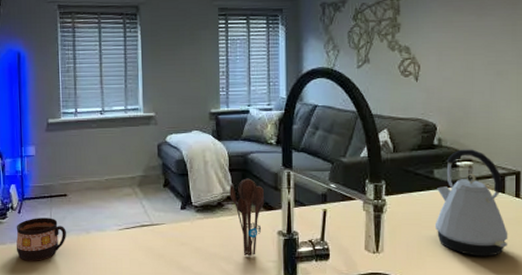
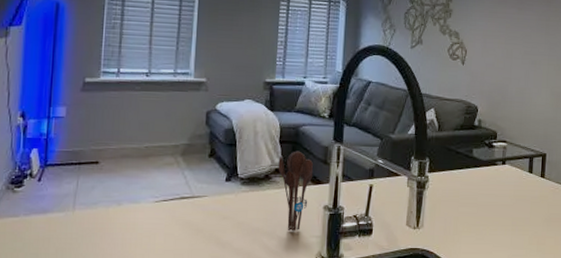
cup: present [16,218,66,261] -> none [30,187,94,236]
kettle: present [434,149,508,256] -> none [470,131,533,232]

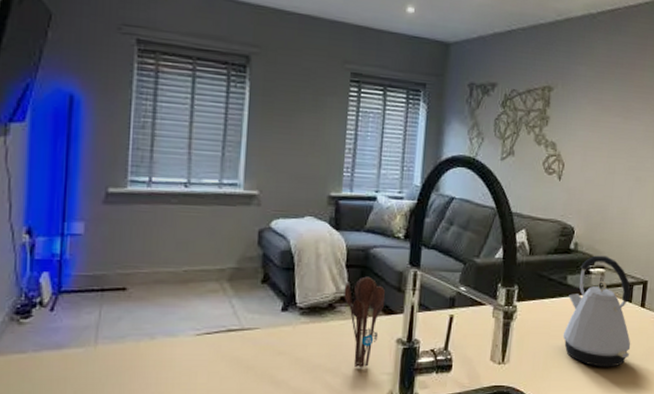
kettle: none [470,131,533,232] -> present [563,255,632,367]

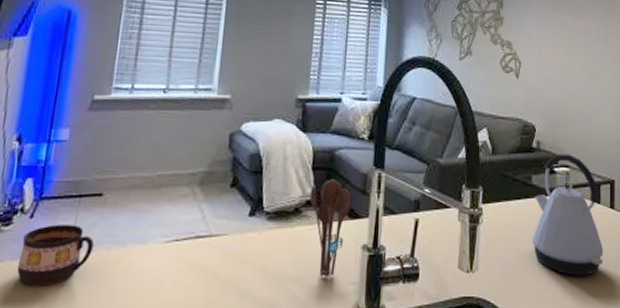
cup: none [41,317,121,375] -> present [16,224,94,286]

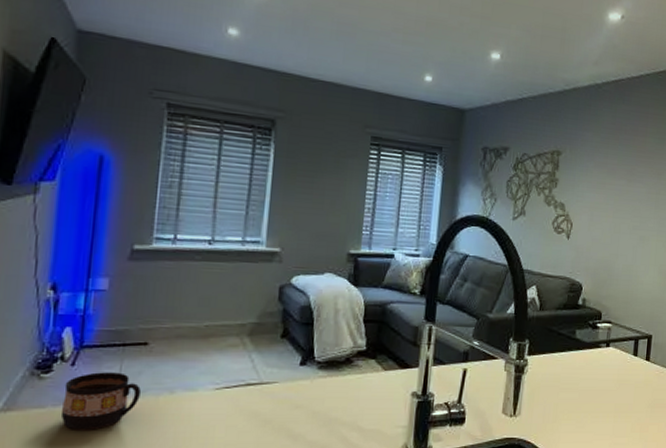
utensil holder: present [310,179,351,277] -> none [361,331,401,421]
kettle: present [531,154,604,276] -> none [572,311,637,419]

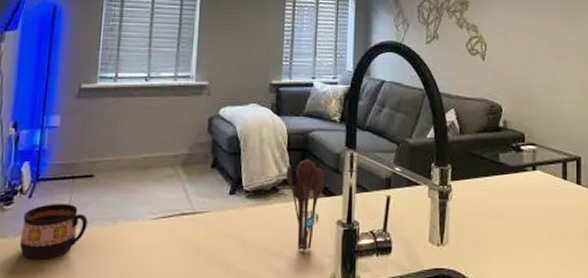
utensil holder: none [361,331,401,421] -> present [286,159,325,251]

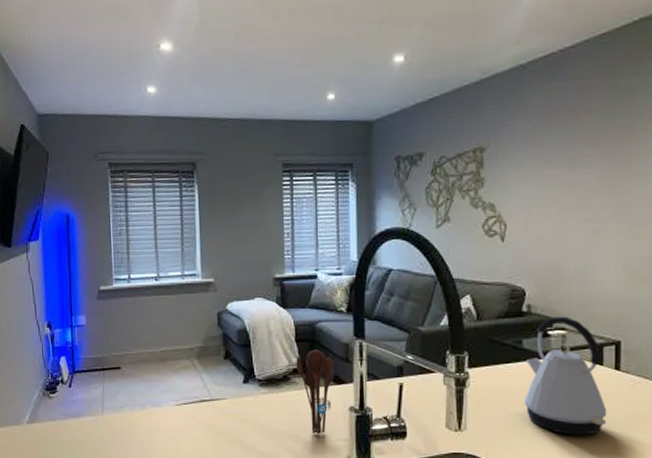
cup: present [19,204,88,259] -> none [66,392,120,439]
kettle: none [500,132,571,248] -> present [523,316,607,435]

